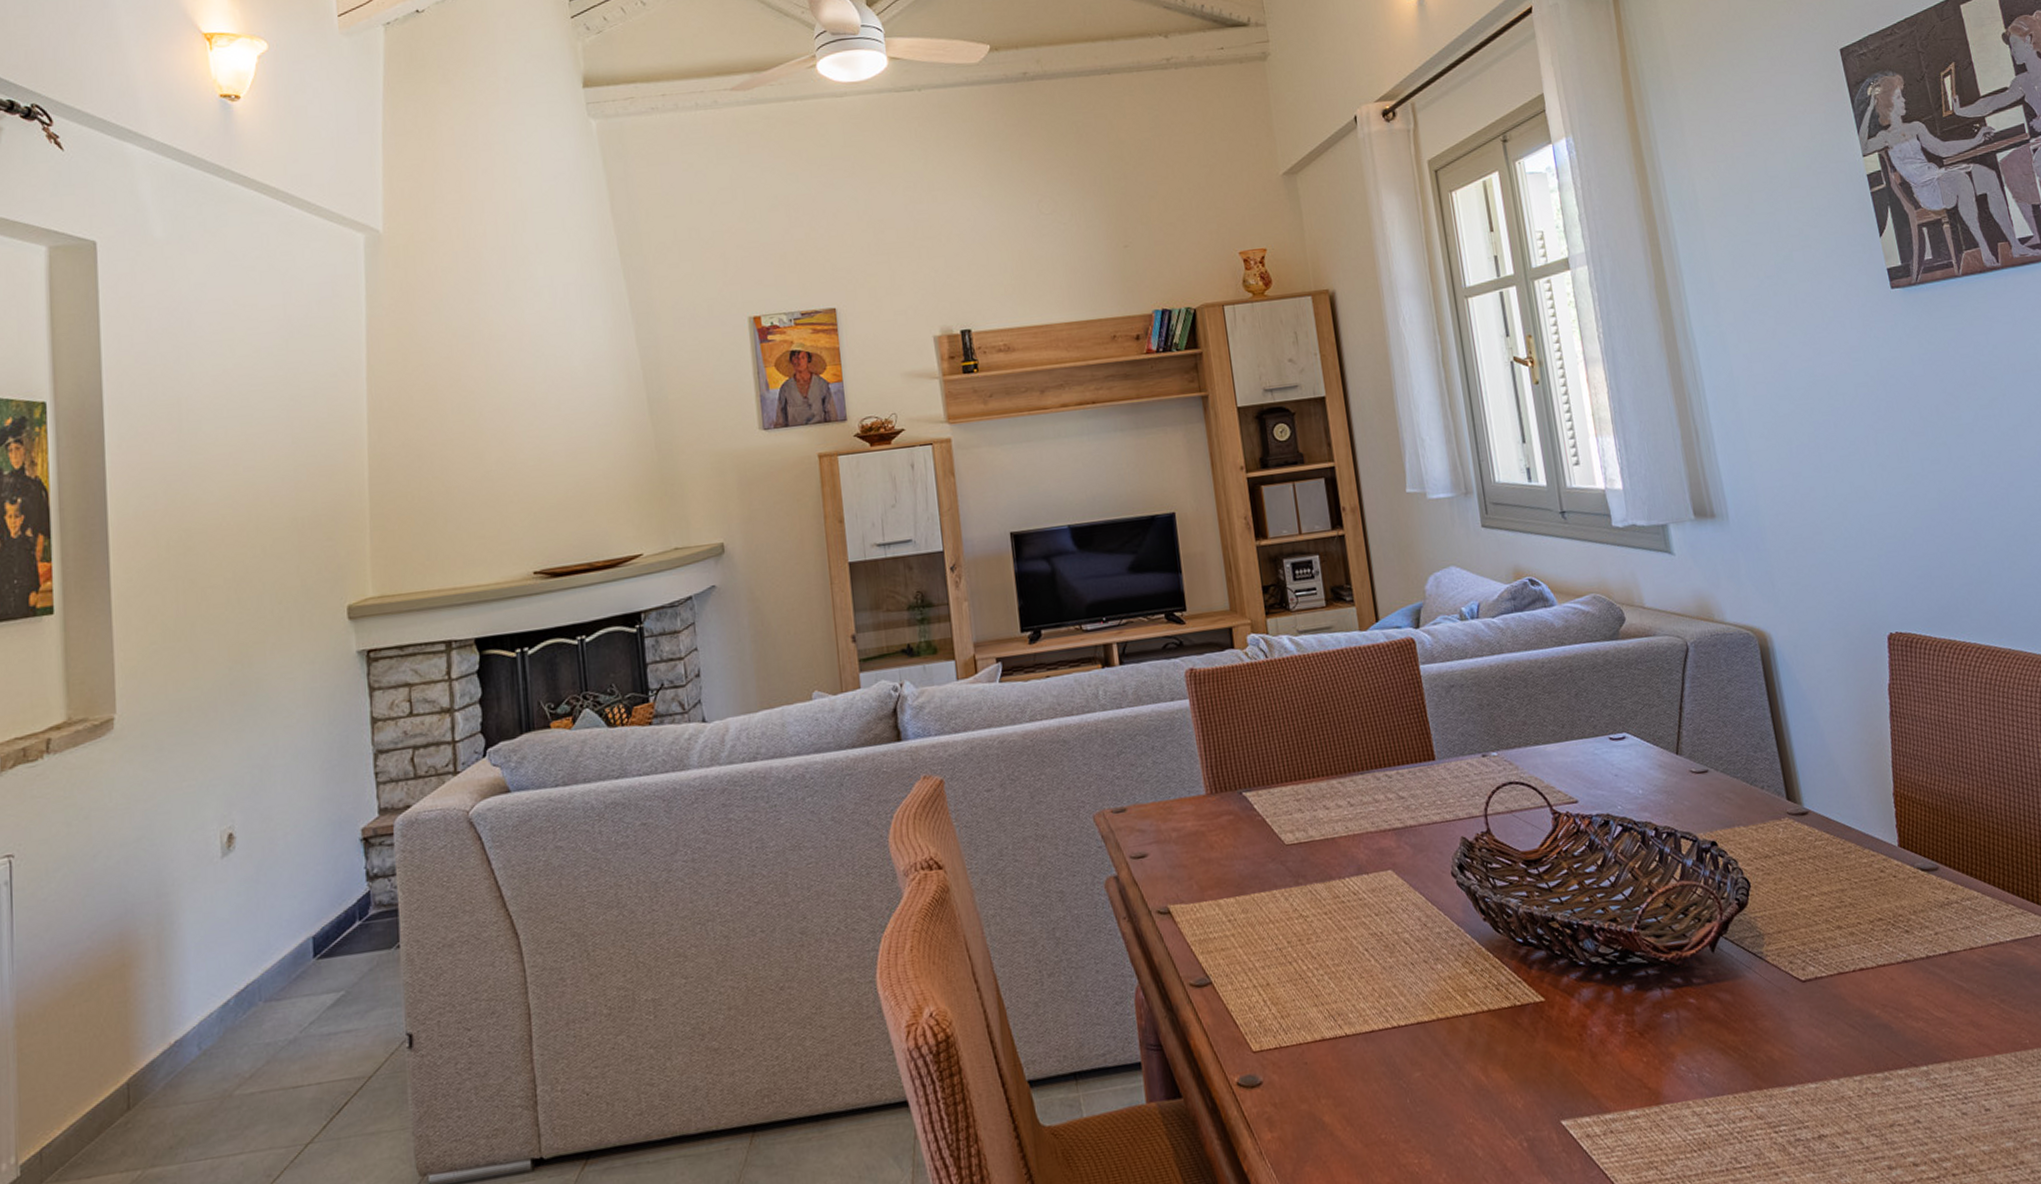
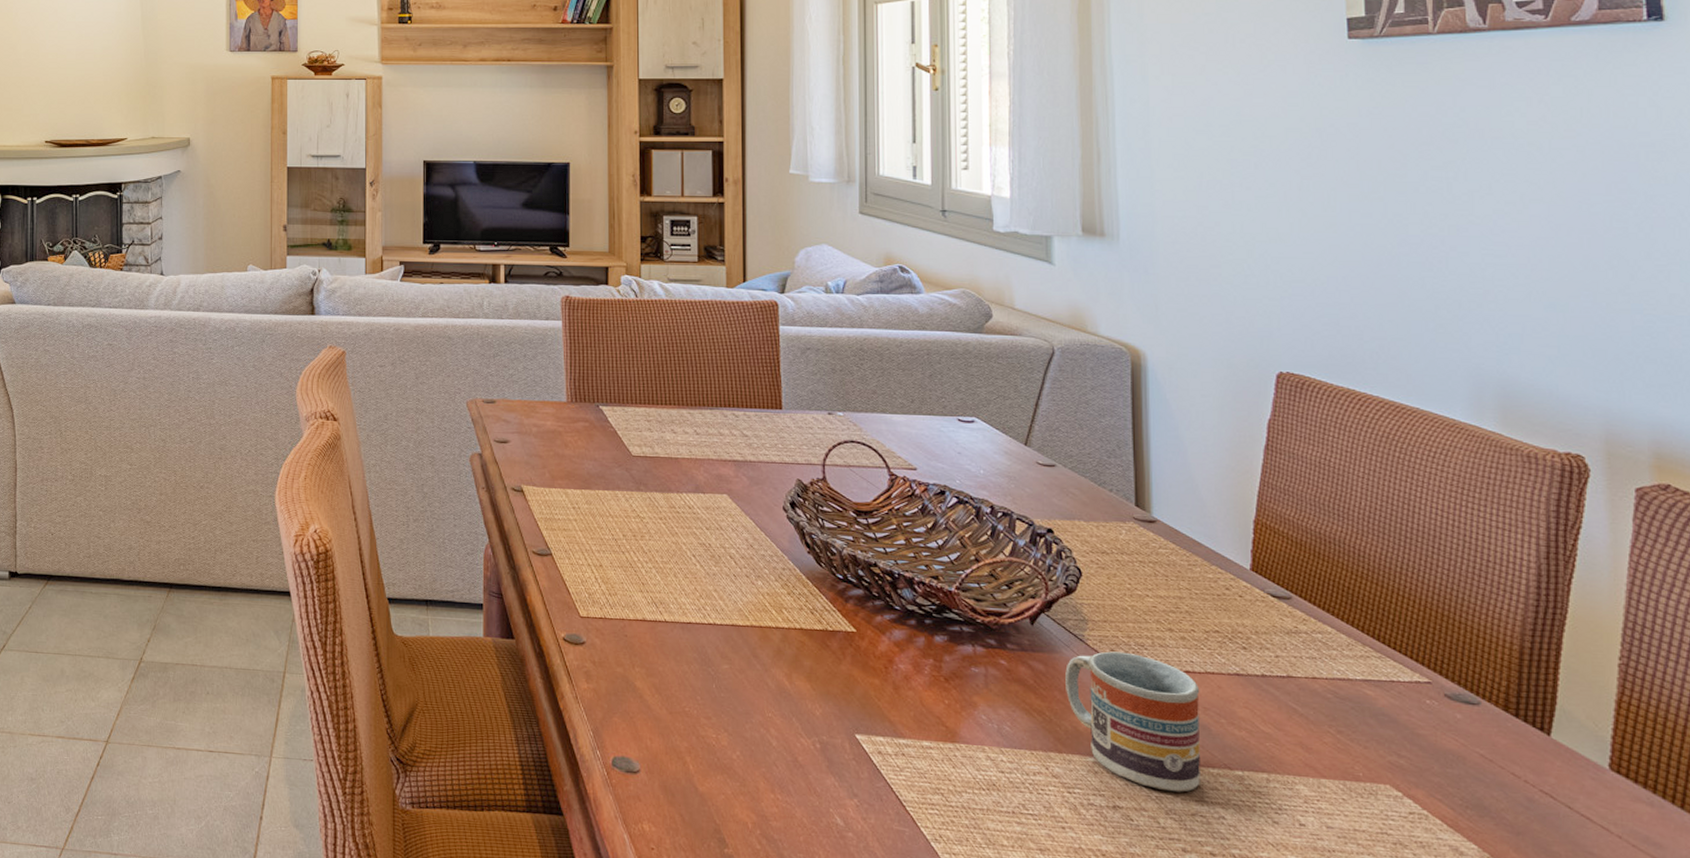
cup: none [1751,961,1892,1107] -> present [1065,651,1200,792]

